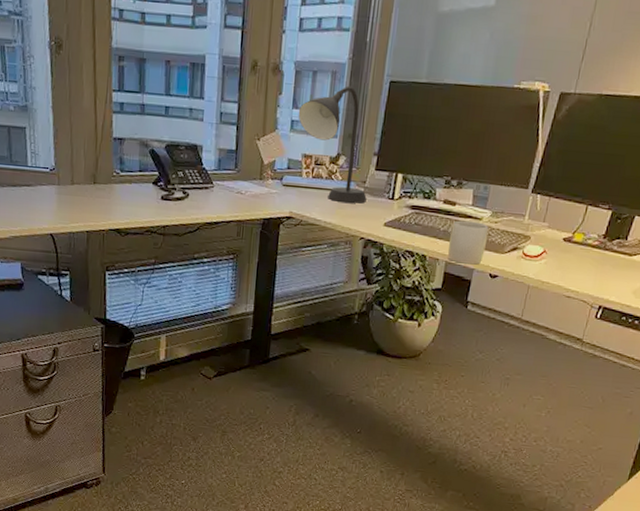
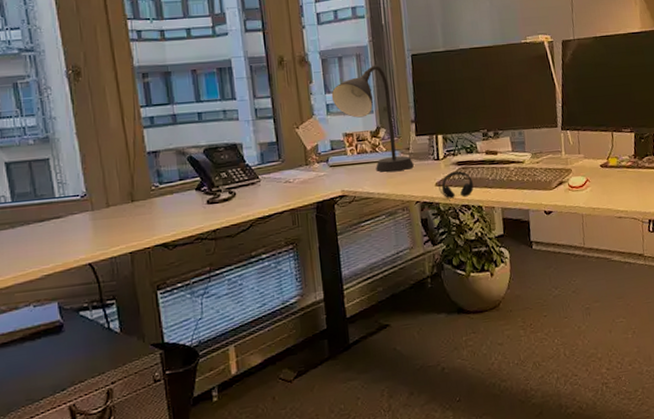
headphones: none [359,214,423,245] -> present [415,170,474,207]
mug: present [448,220,489,265] -> none [499,165,535,207]

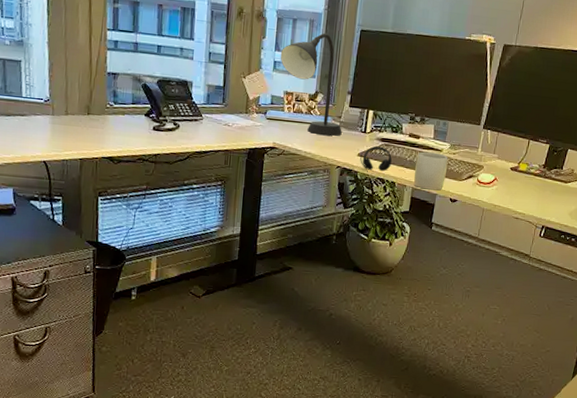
mug: none [499,165,535,207] -> present [414,151,449,191]

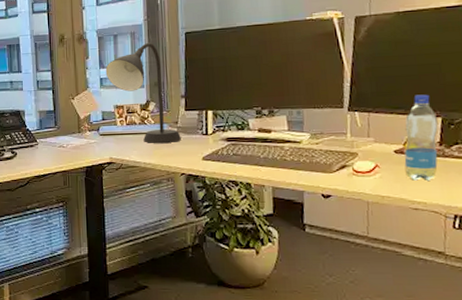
headphones: present [336,146,392,173] -> none [181,146,243,178]
mug: present [414,151,449,191] -> none [271,145,312,187]
bottle: none [515,122,546,197] -> present [404,94,438,182]

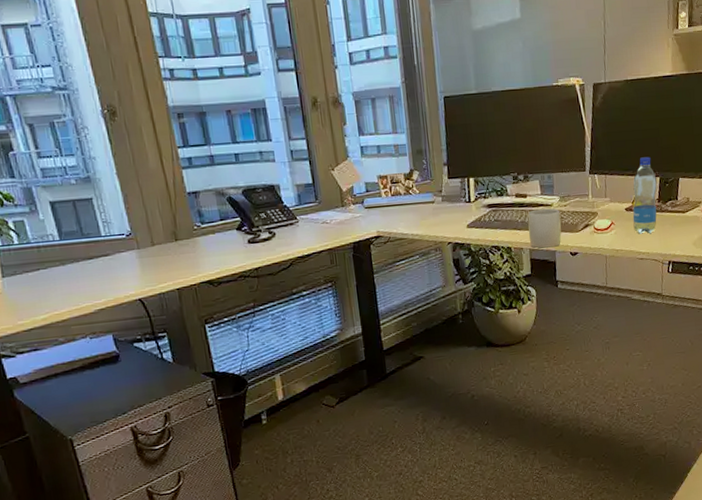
desk lamp: present [105,42,181,143] -> none [365,107,446,214]
mug: none [271,145,312,187] -> present [527,208,562,248]

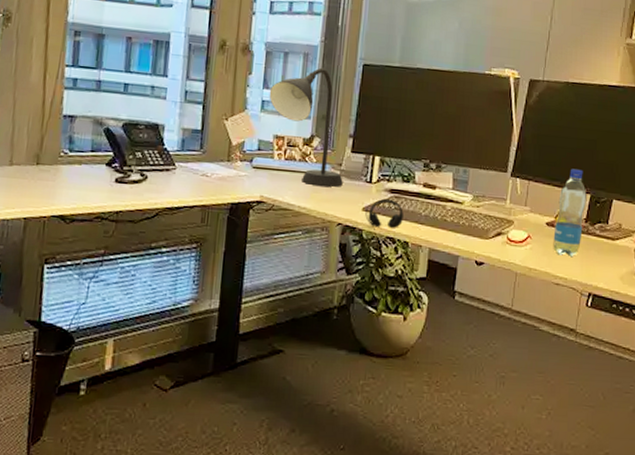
desk lamp: none [365,107,446,214] -> present [269,67,343,187]
headphones: none [448,213,503,247] -> present [337,198,404,231]
mug: present [527,208,562,248] -> none [430,204,471,251]

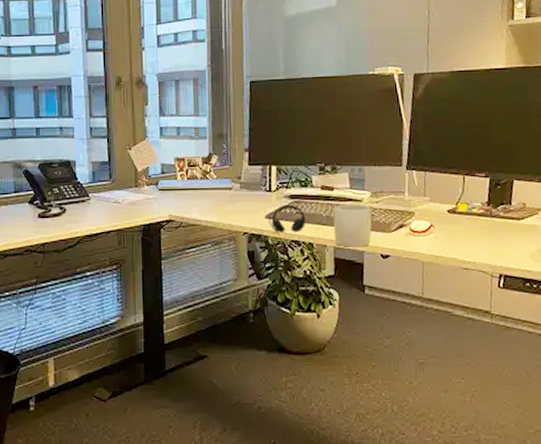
desk lamp: present [269,67,343,187] -> none [166,90,244,200]
mug: none [430,204,471,251] -> present [333,204,372,247]
bottle: present [553,168,587,258] -> none [456,154,487,241]

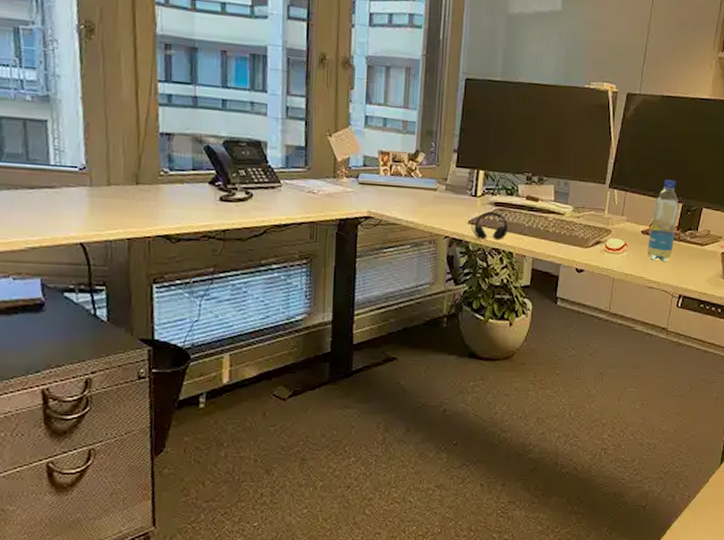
mug: present [333,204,372,247] -> none [533,216,572,260]
bottle: none [456,154,487,241] -> present [647,179,679,263]

